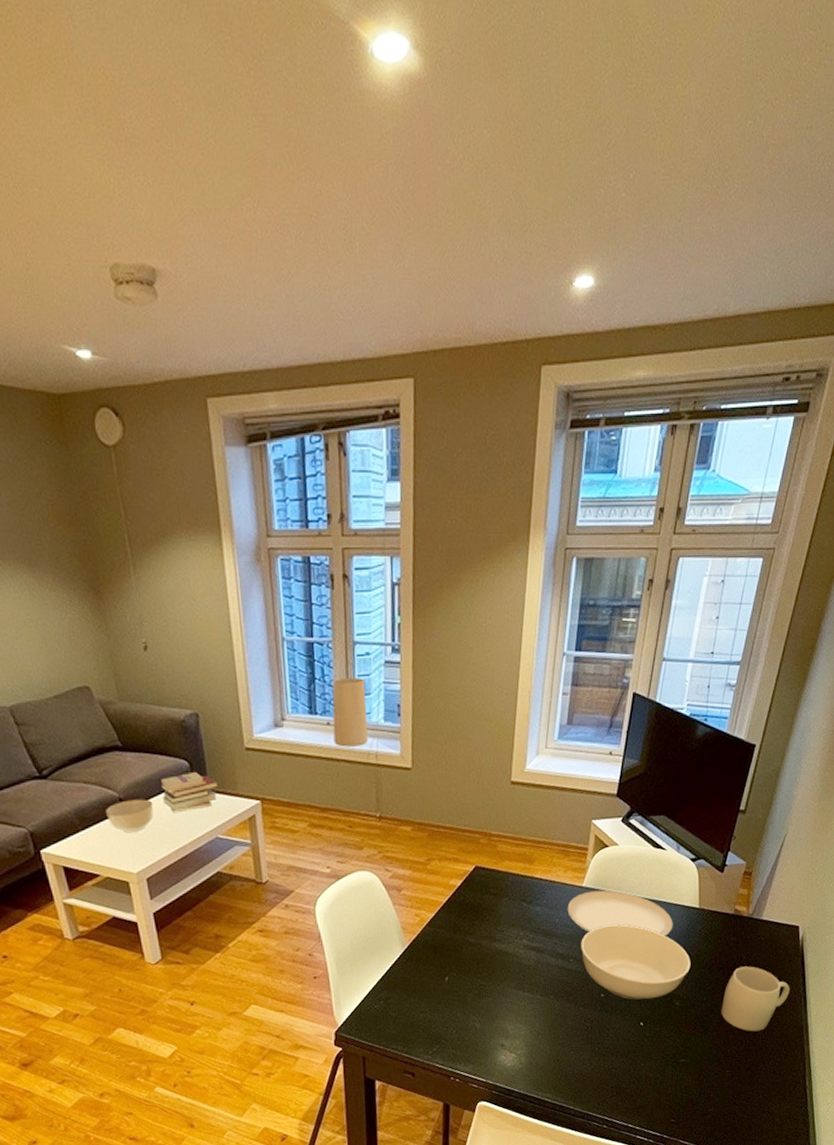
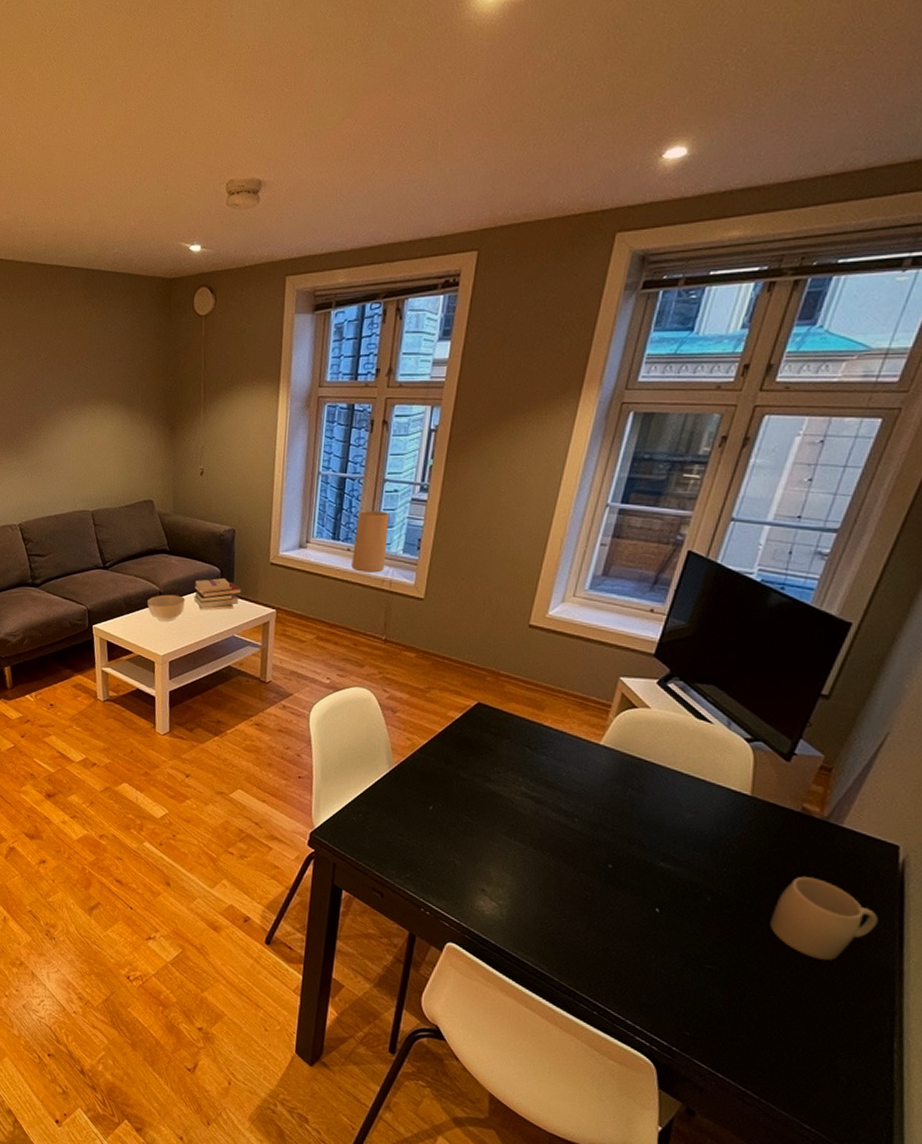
plate: present [567,890,673,936] -> none [578,751,713,819]
bowl: present [581,924,691,1000] -> none [589,790,733,886]

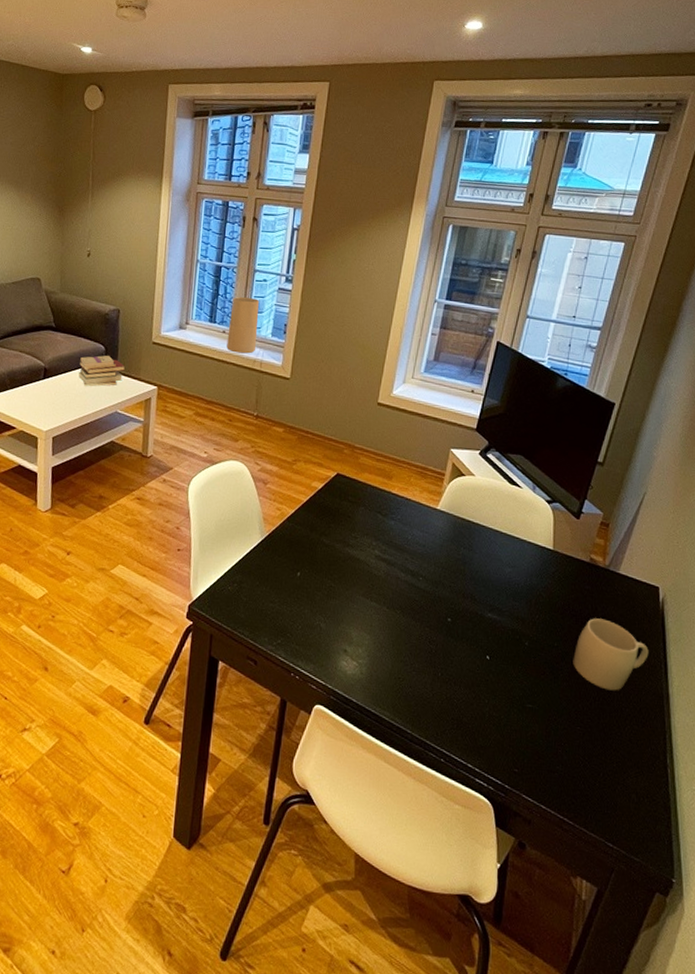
bowl: present [146,594,185,622] -> none [31,370,70,398]

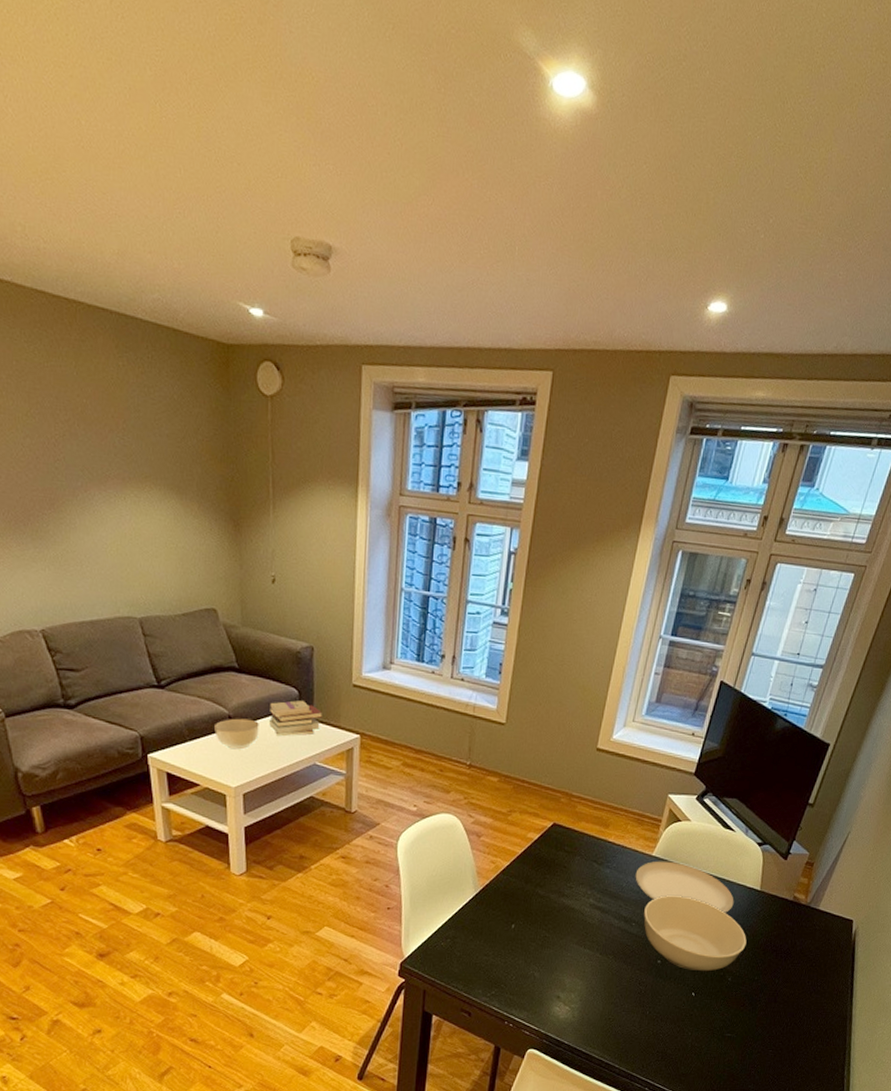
bowl: none [31,370,70,398] -> present [213,718,259,750]
vase: present [226,296,260,354] -> none [436,631,473,697]
plate: none [420,514,526,572] -> present [635,861,734,913]
bowl: none [431,550,542,634] -> present [643,895,747,972]
mug: present [573,618,649,691] -> none [770,952,839,1016]

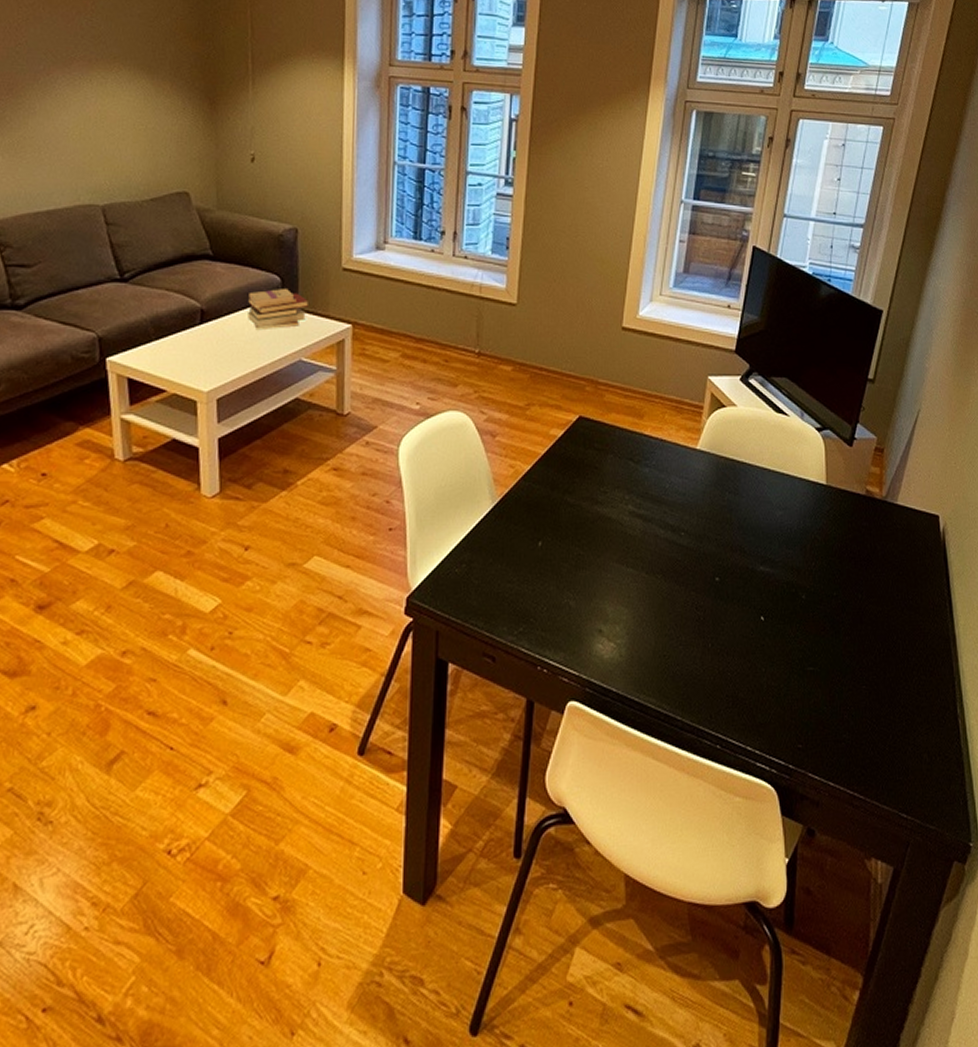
bowl: present [213,718,259,750] -> none [183,312,236,348]
plate: present [635,861,734,913] -> none [679,455,798,514]
bowl: present [643,895,747,972] -> none [694,496,818,589]

